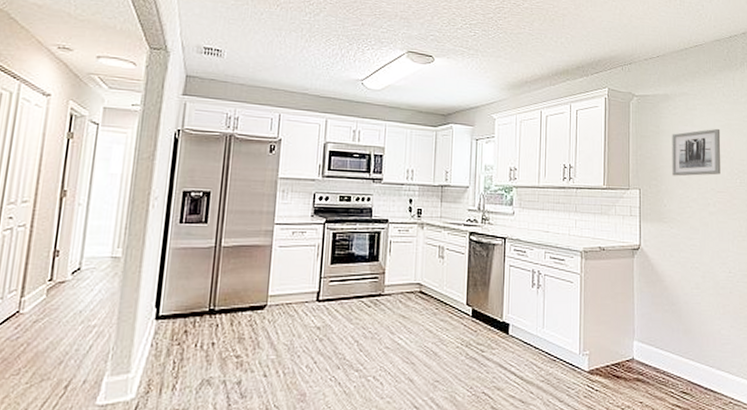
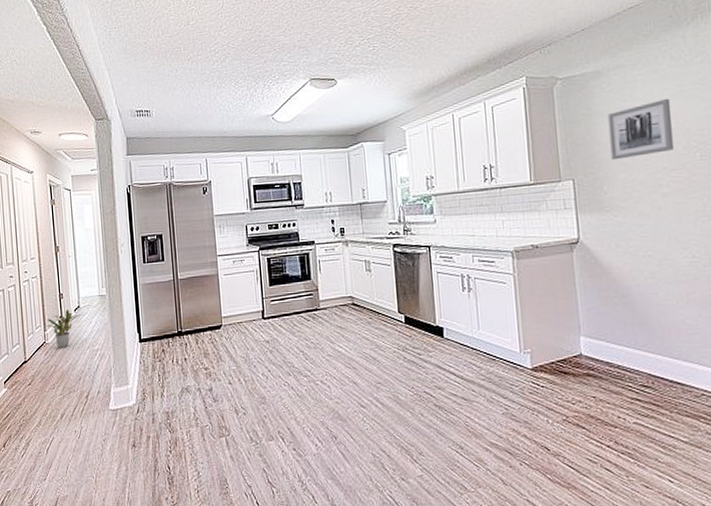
potted plant: none [26,272,79,321] -> present [47,310,80,349]

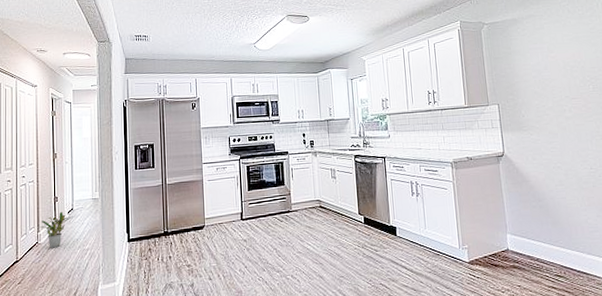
wall art: present [607,98,674,160] -> none [523,42,573,90]

